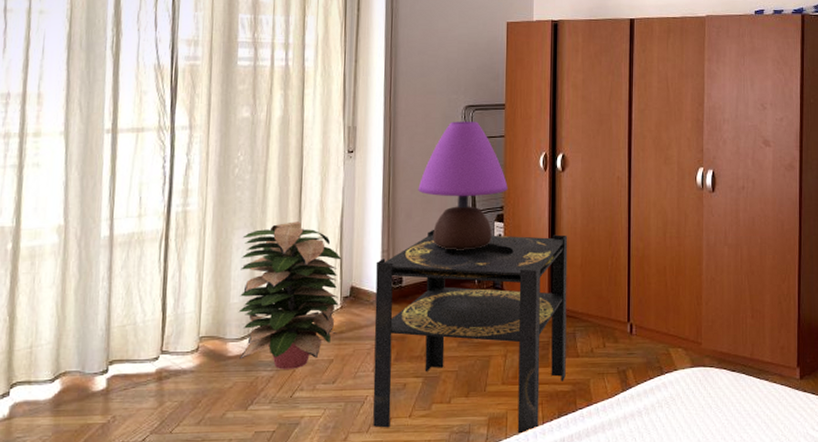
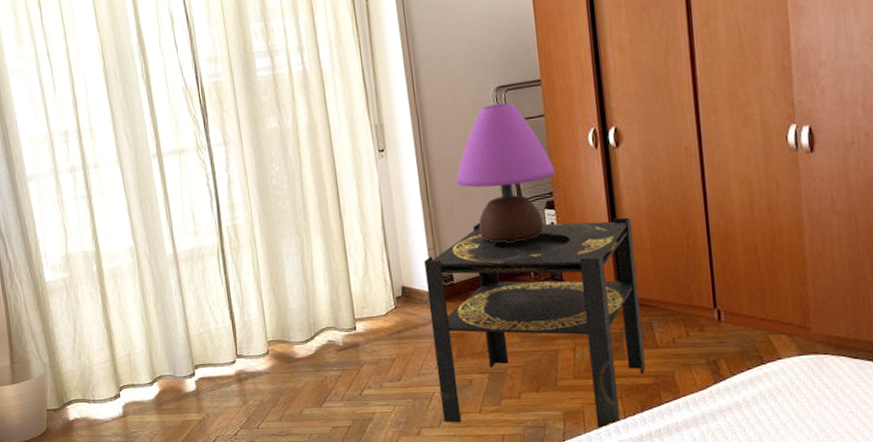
decorative plant: present [238,221,342,369] -> none [290,226,396,369]

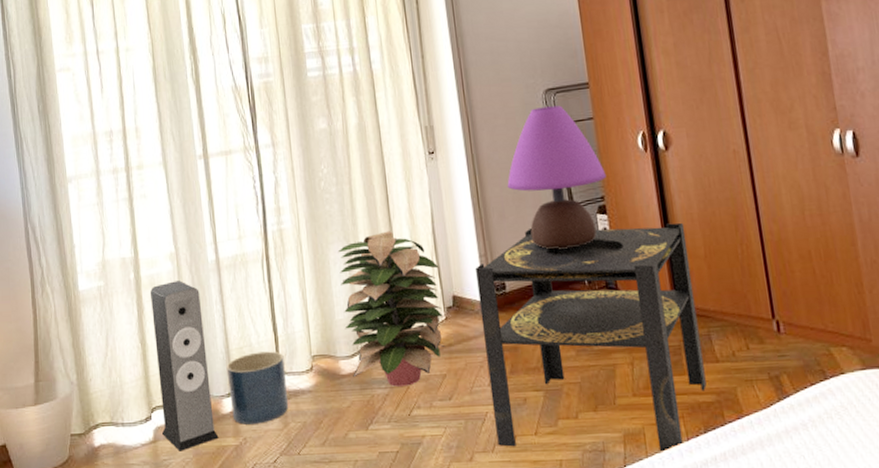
speaker: none [113,272,183,425] -> present [150,280,219,451]
planter: none [187,336,247,402] -> present [226,351,288,425]
decorative plant: none [290,226,396,369] -> present [337,231,446,387]

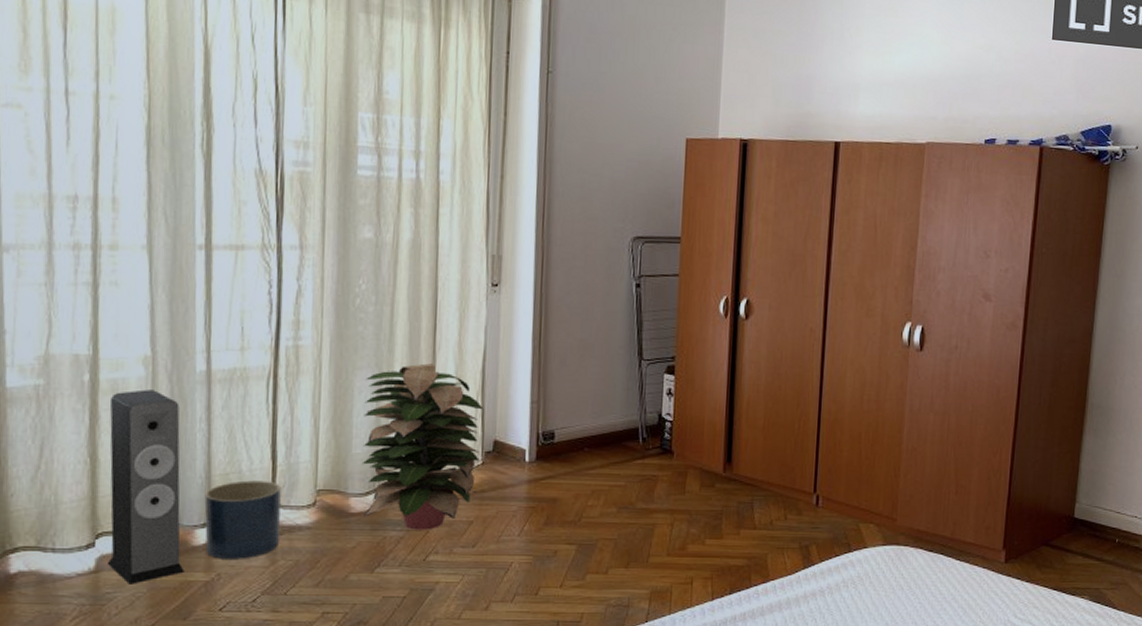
side table: present [474,222,707,454] -> none [518,380,749,611]
table lamp: present [507,105,606,250] -> none [574,254,681,405]

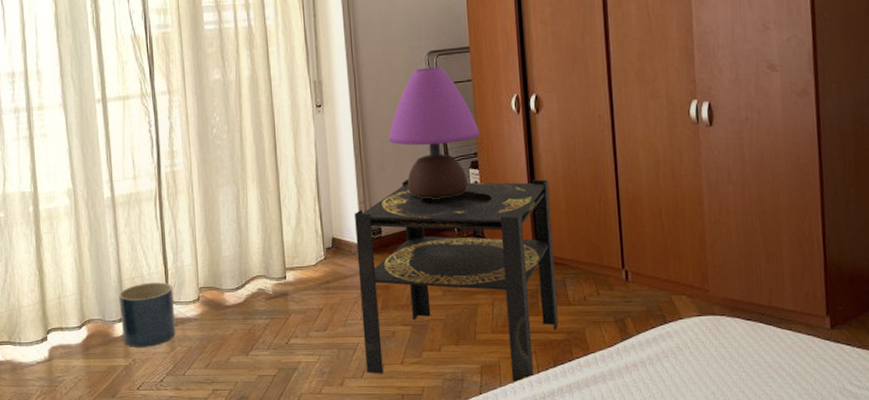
speaker: present [106,389,185,584] -> none [48,215,110,369]
decorative plant: present [361,363,484,530] -> none [226,177,324,318]
side table: none [518,380,749,611] -> present [354,179,559,384]
table lamp: none [574,254,681,405] -> present [388,67,480,200]

